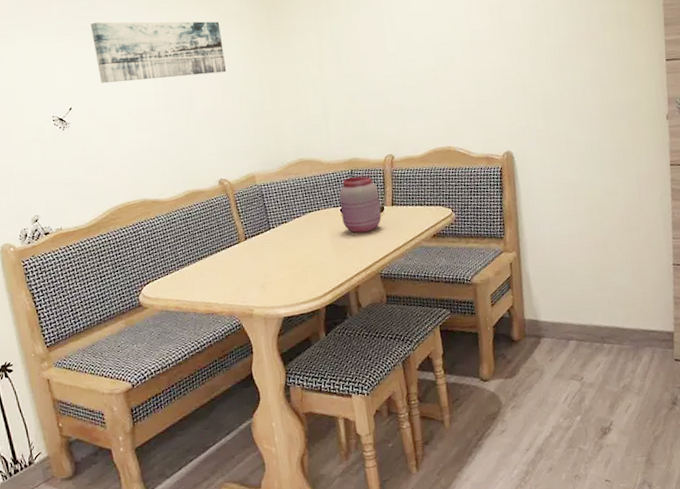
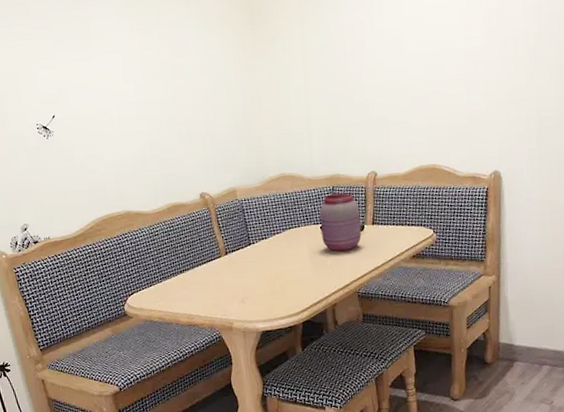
wall art: present [90,21,227,83] -> none [70,23,208,90]

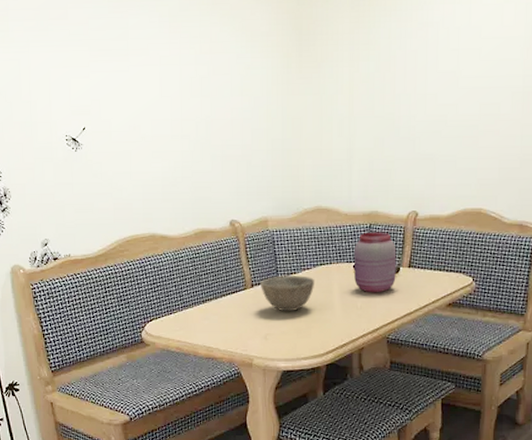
bowl: none [234,240,286,276] -> present [261,274,315,312]

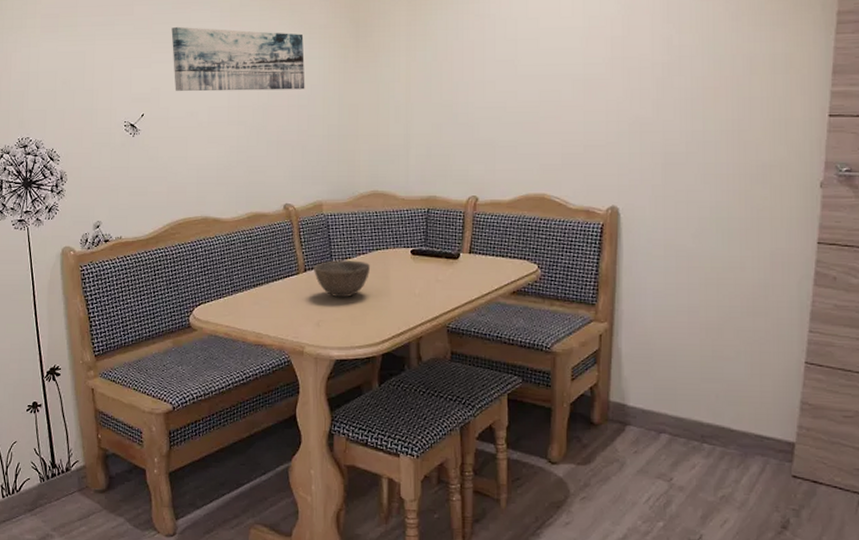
wall art: none [109,32,248,104] -> present [171,26,305,91]
jar: present [353,232,397,293] -> none [411,216,456,280]

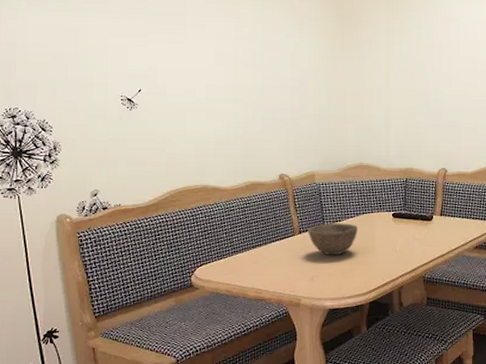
wall art: present [171,26,305,91] -> none [167,9,297,73]

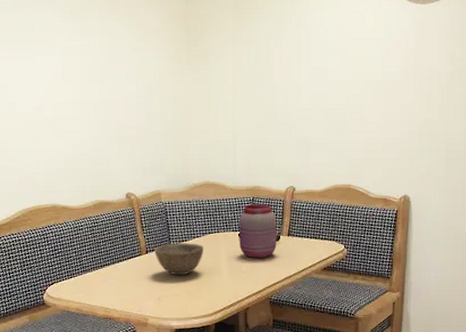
jar: none [392,185,430,238] -> present [238,204,277,259]

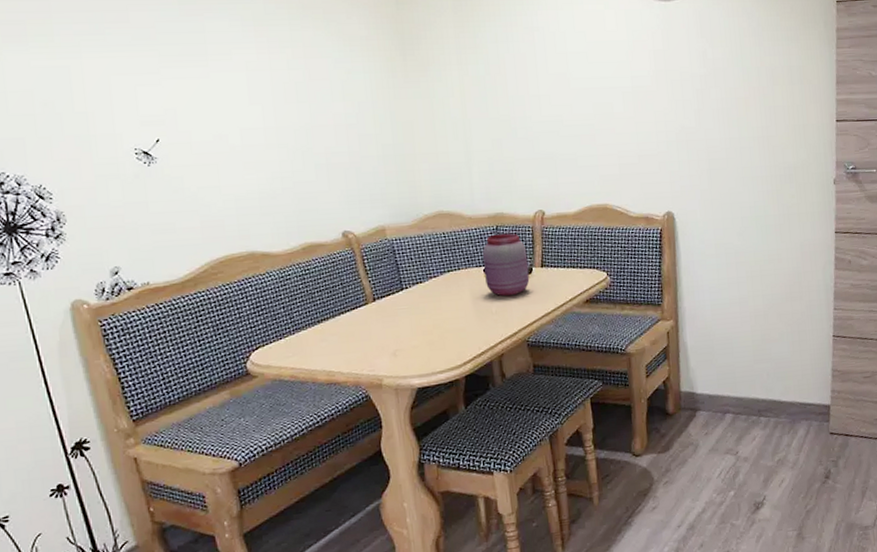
bowl: present [154,242,204,276] -> none [383,284,444,325]

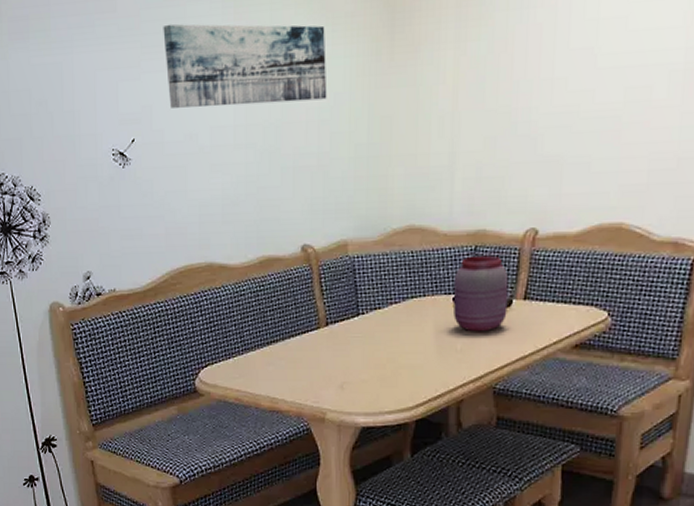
wall art: none [181,36,352,112] -> present [163,23,327,108]

